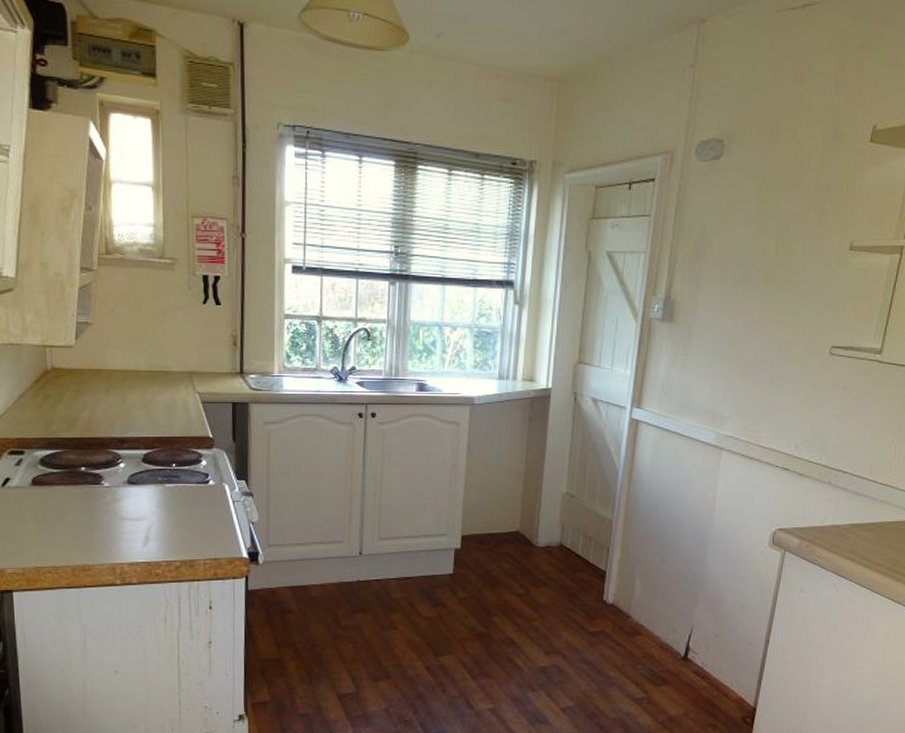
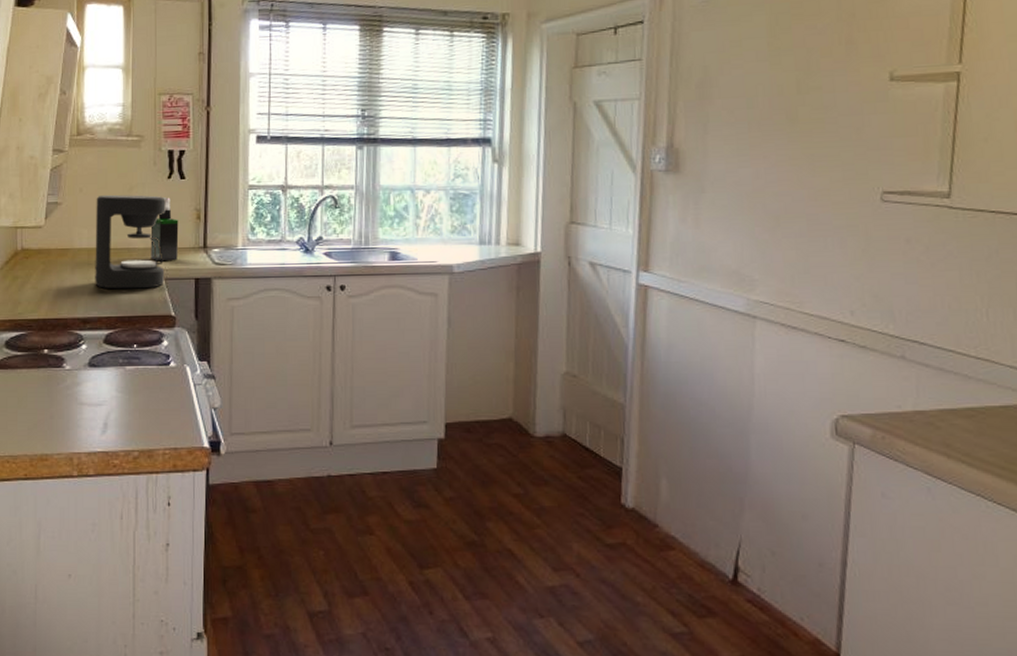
coffee maker: none [129,317,202,411] -> present [95,194,166,289]
spray bottle: none [186,322,215,385] -> present [150,197,179,261]

